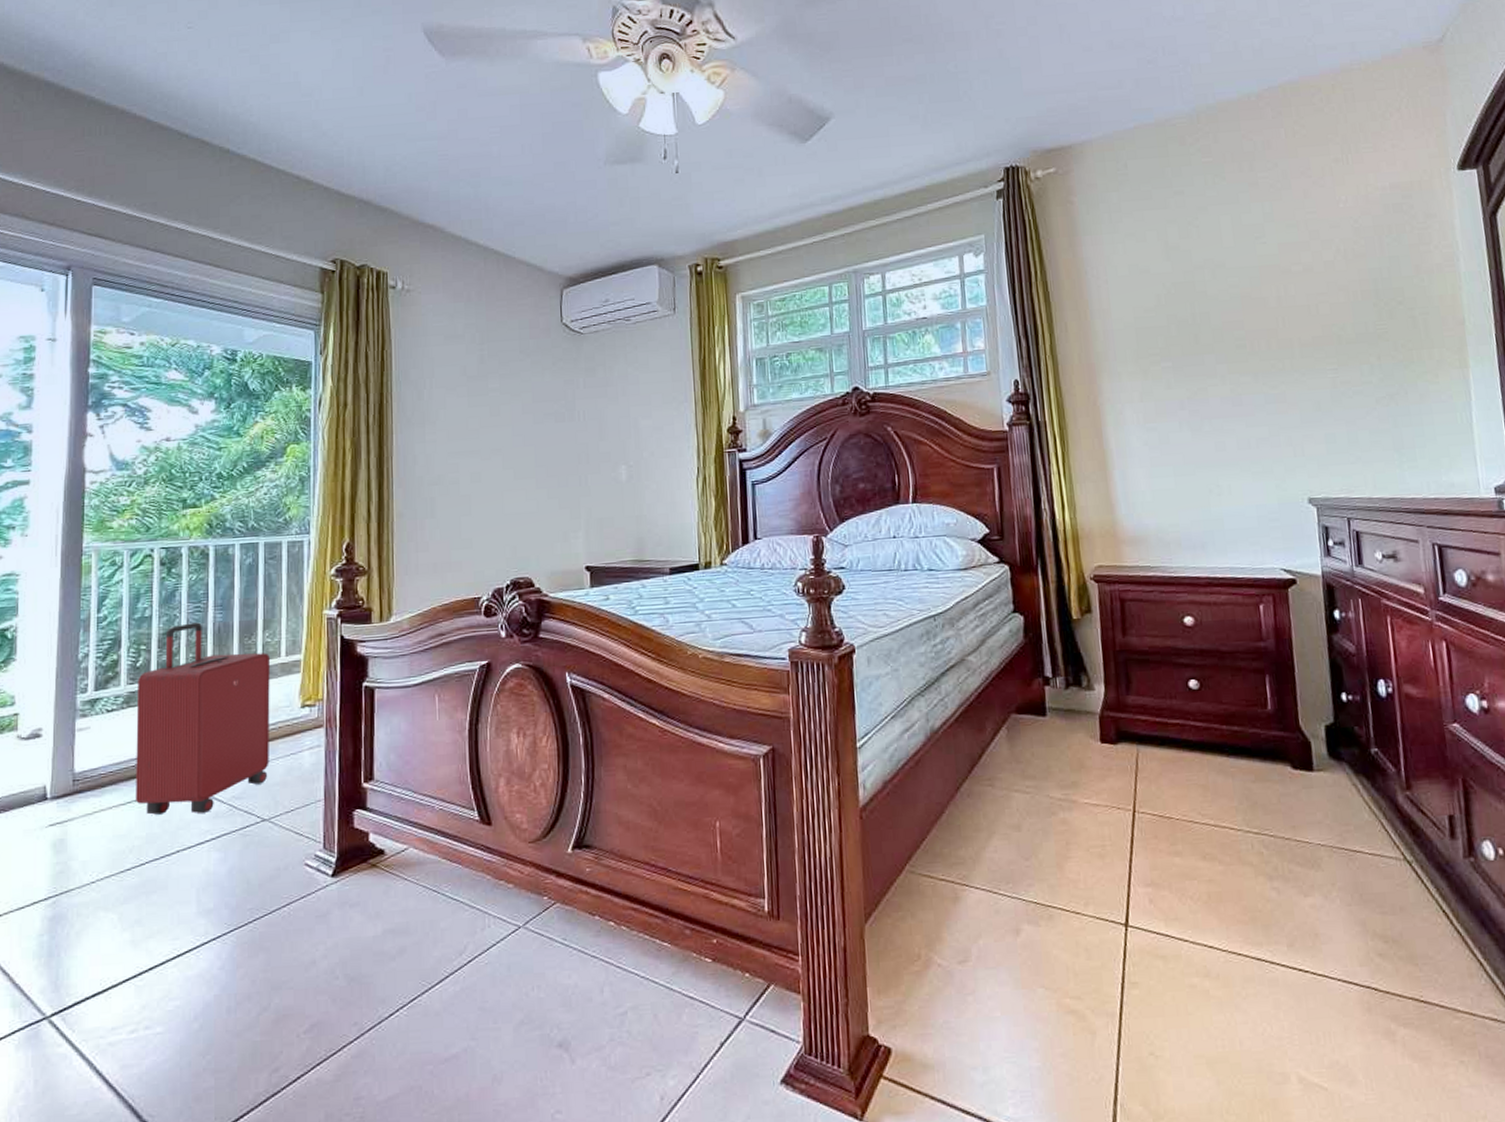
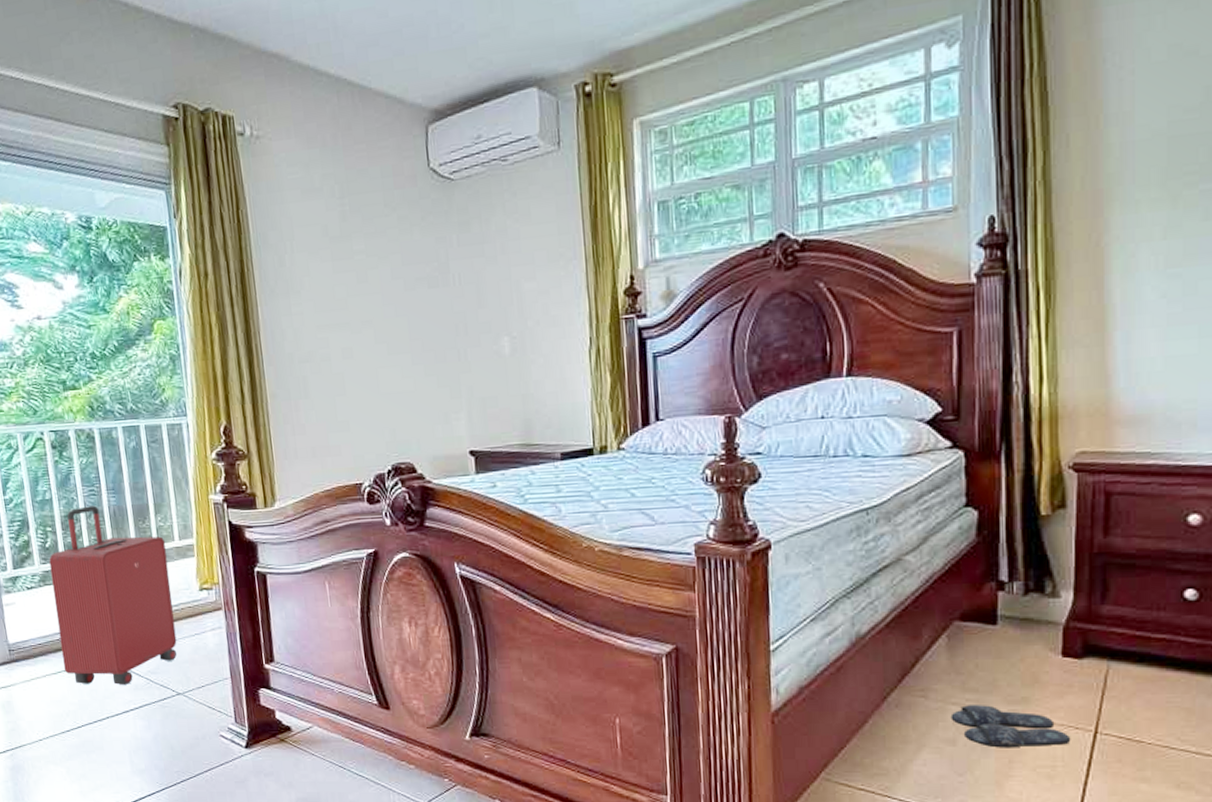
slippers: none [1014,790,1114,831] -> present [950,705,1070,748]

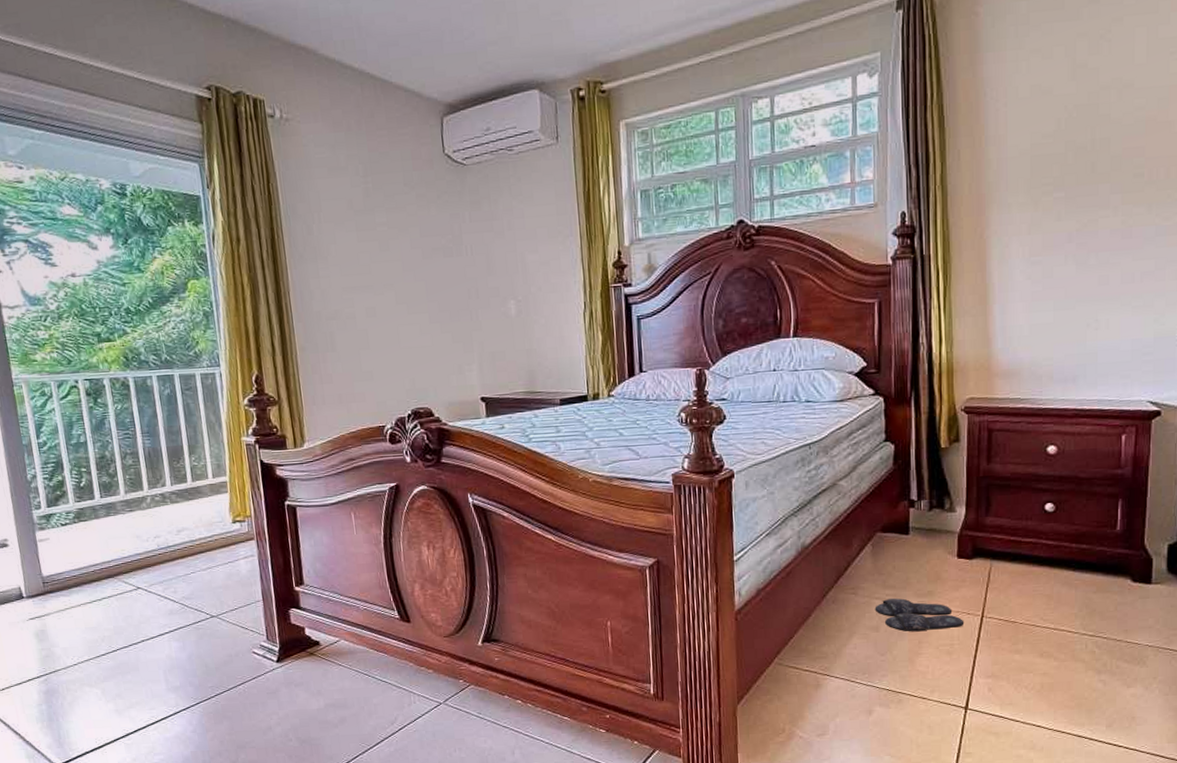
suitcase: present [49,506,177,685] -> none [83,448,211,611]

